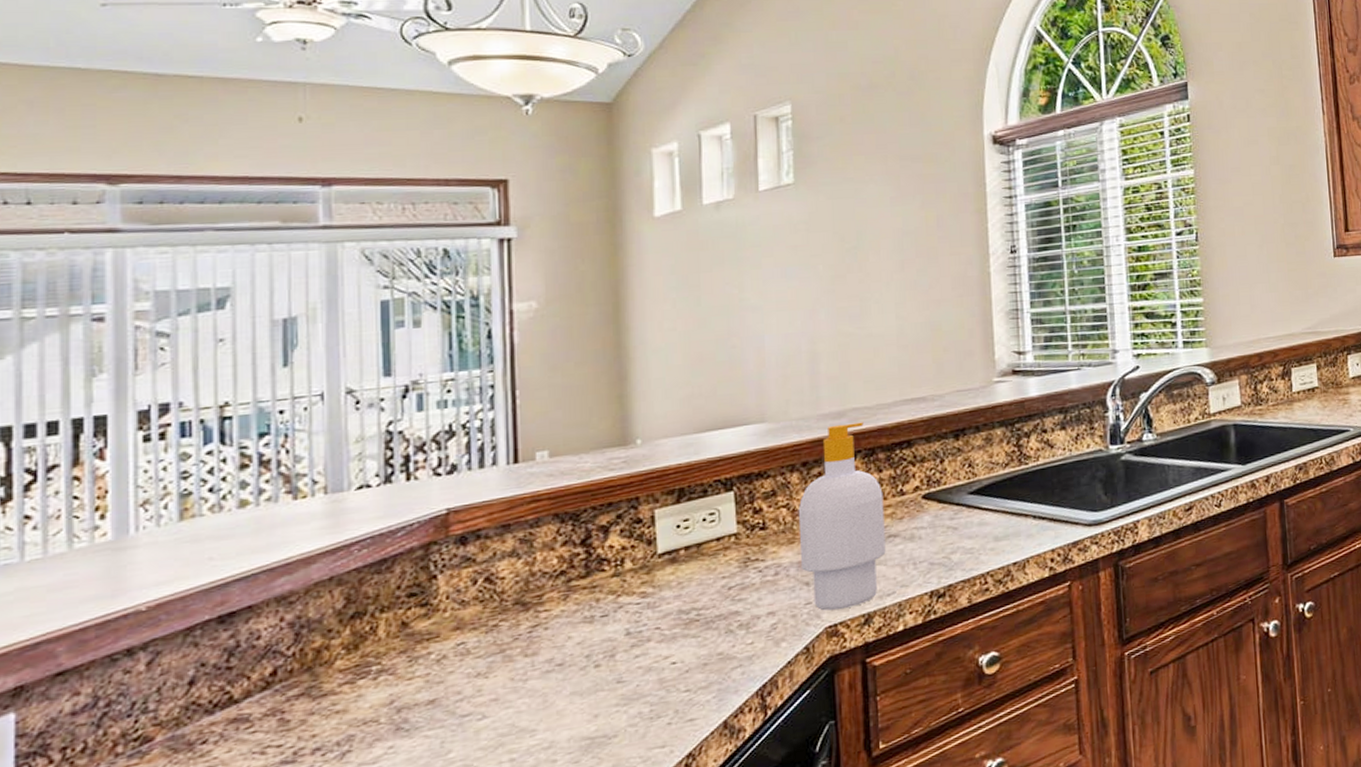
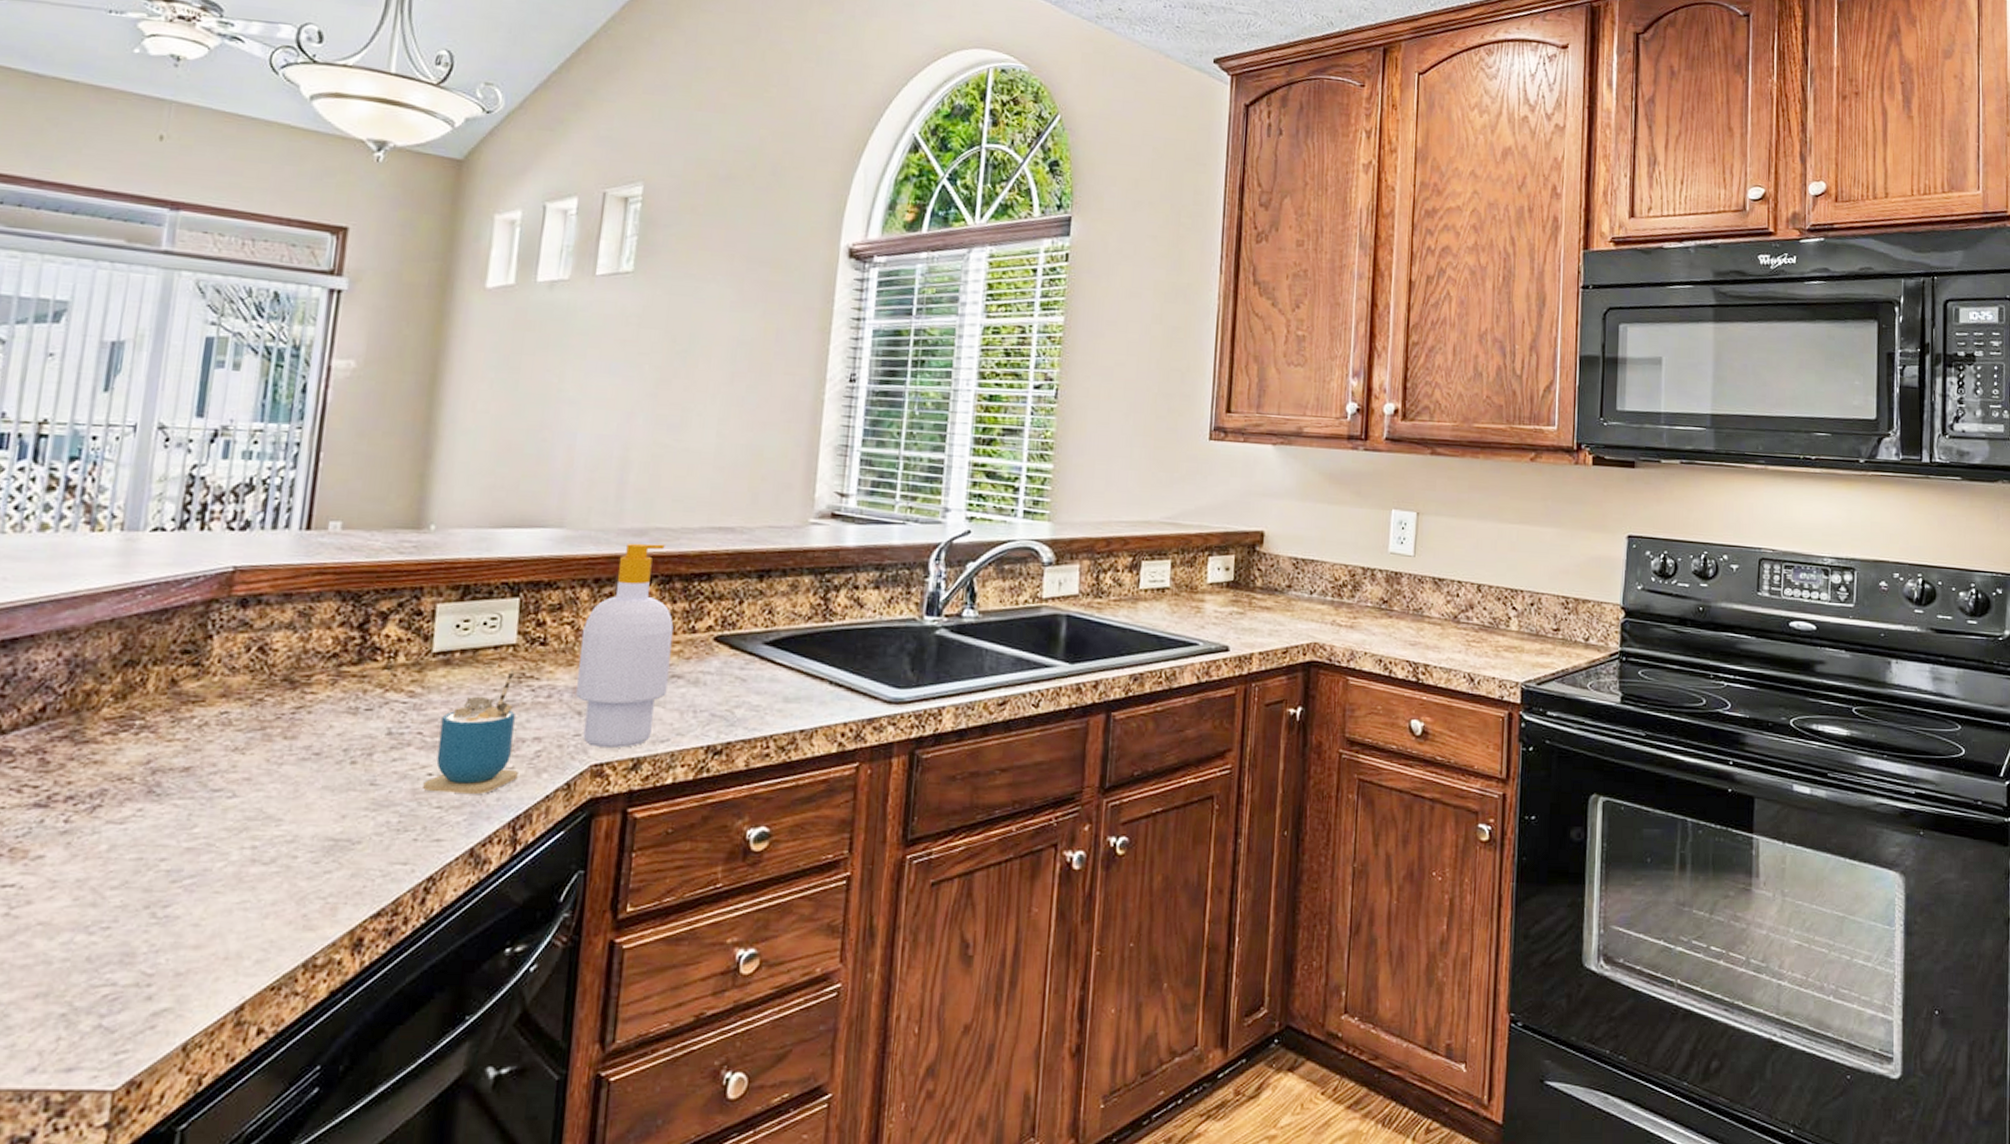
cup: none [669,555,758,678] -> present [423,669,518,794]

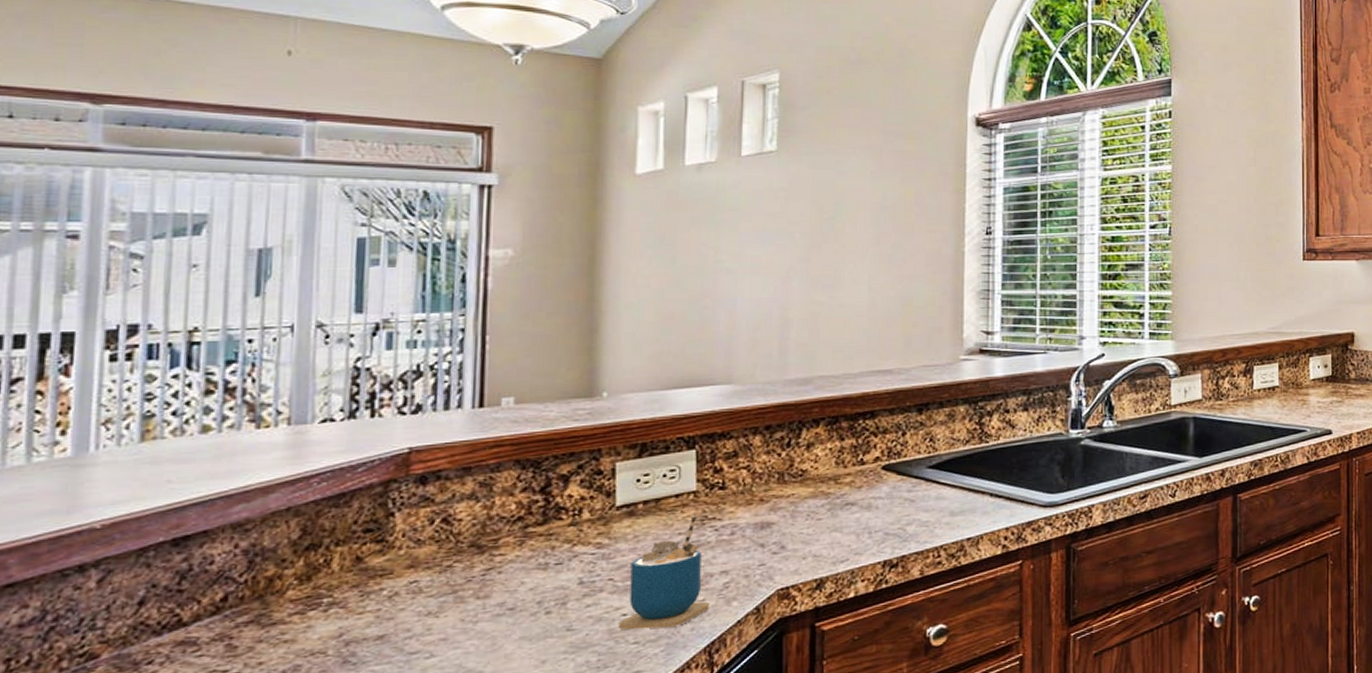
soap bottle: present [576,543,674,748] -> none [757,390,844,573]

